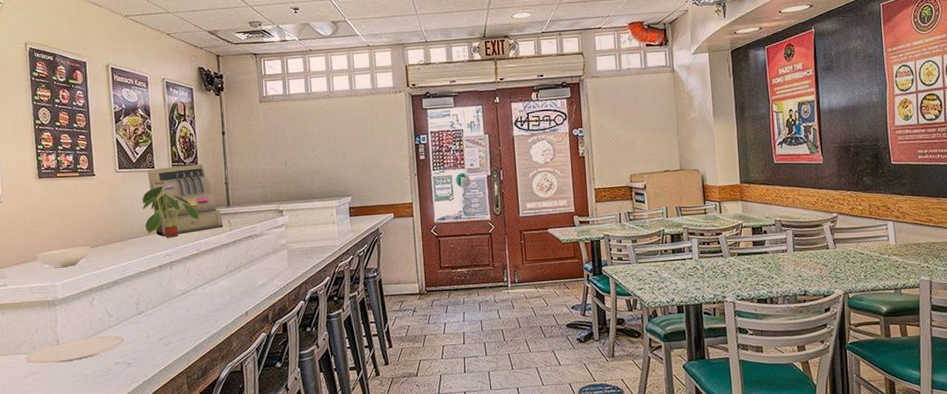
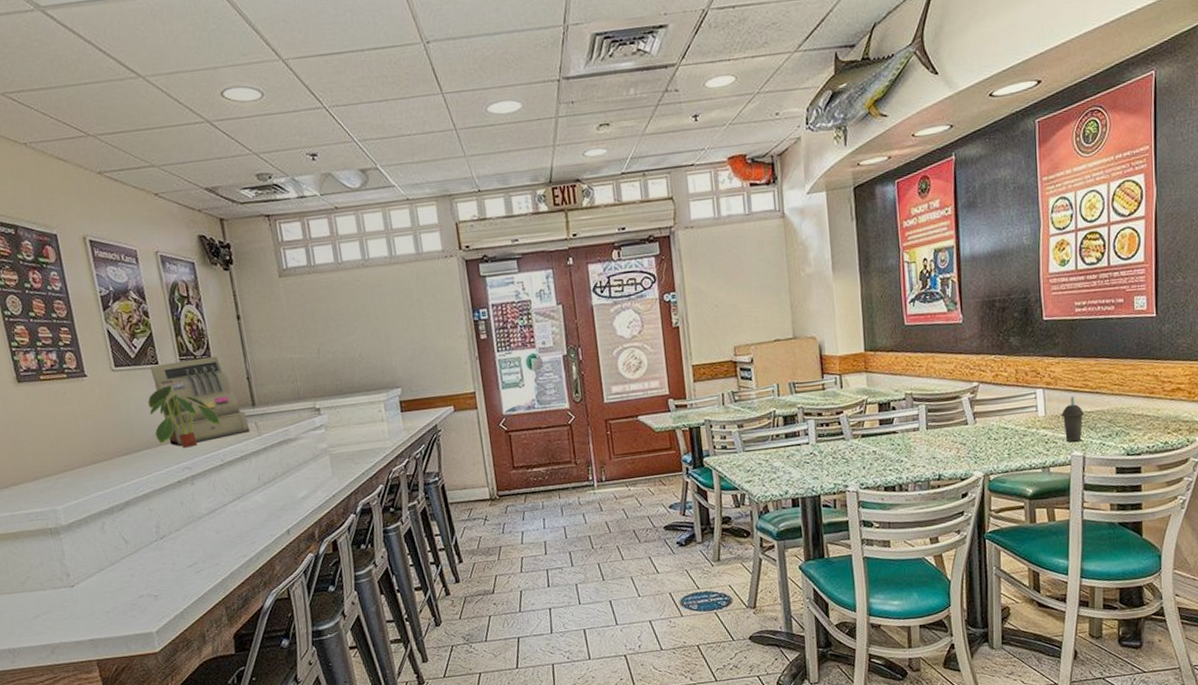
plate: present [24,335,126,364] -> none [31,565,149,602]
bowl: present [34,245,91,268] -> none [26,461,93,490]
cup: none [910,229,930,268] -> present [1061,397,1085,443]

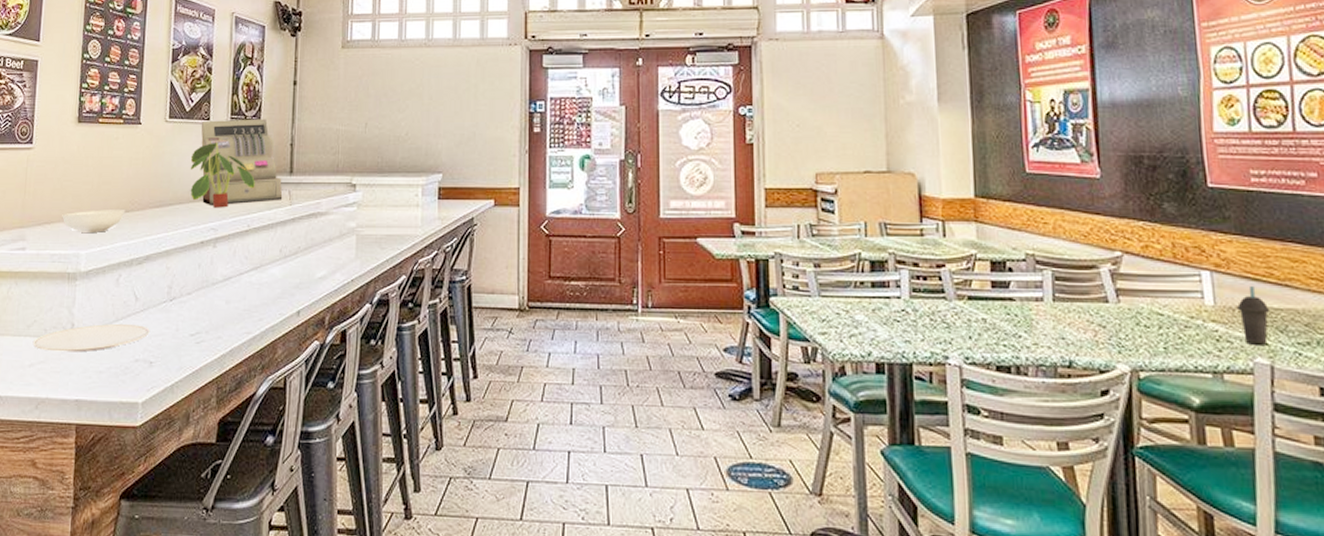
bowl: none [26,461,93,490] -> present [61,208,125,234]
plate: none [31,565,149,602] -> present [32,323,151,353]

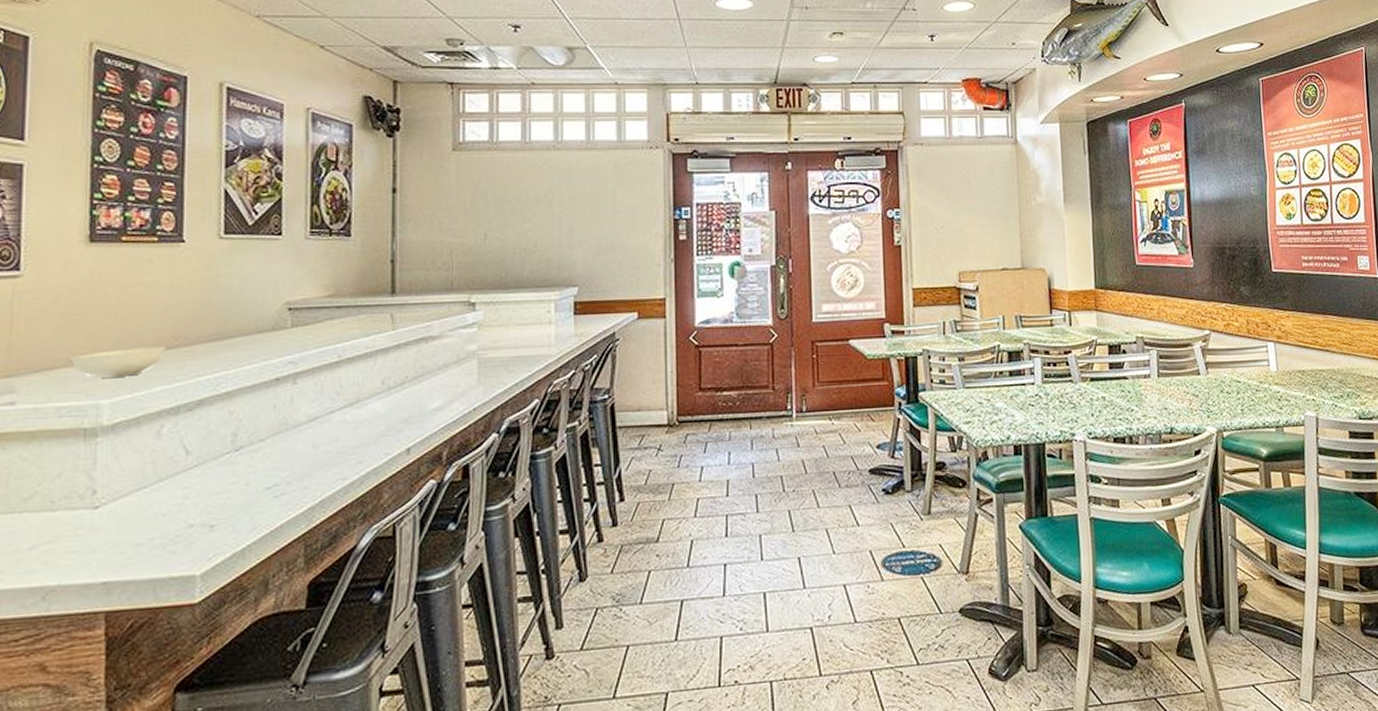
plate: present [32,323,151,353] -> none [33,483,210,528]
plant: present [190,142,255,209] -> none [256,260,346,340]
cash register: present [201,118,283,206] -> none [269,232,383,337]
cup: present [1237,286,1271,345] -> none [1293,353,1316,401]

